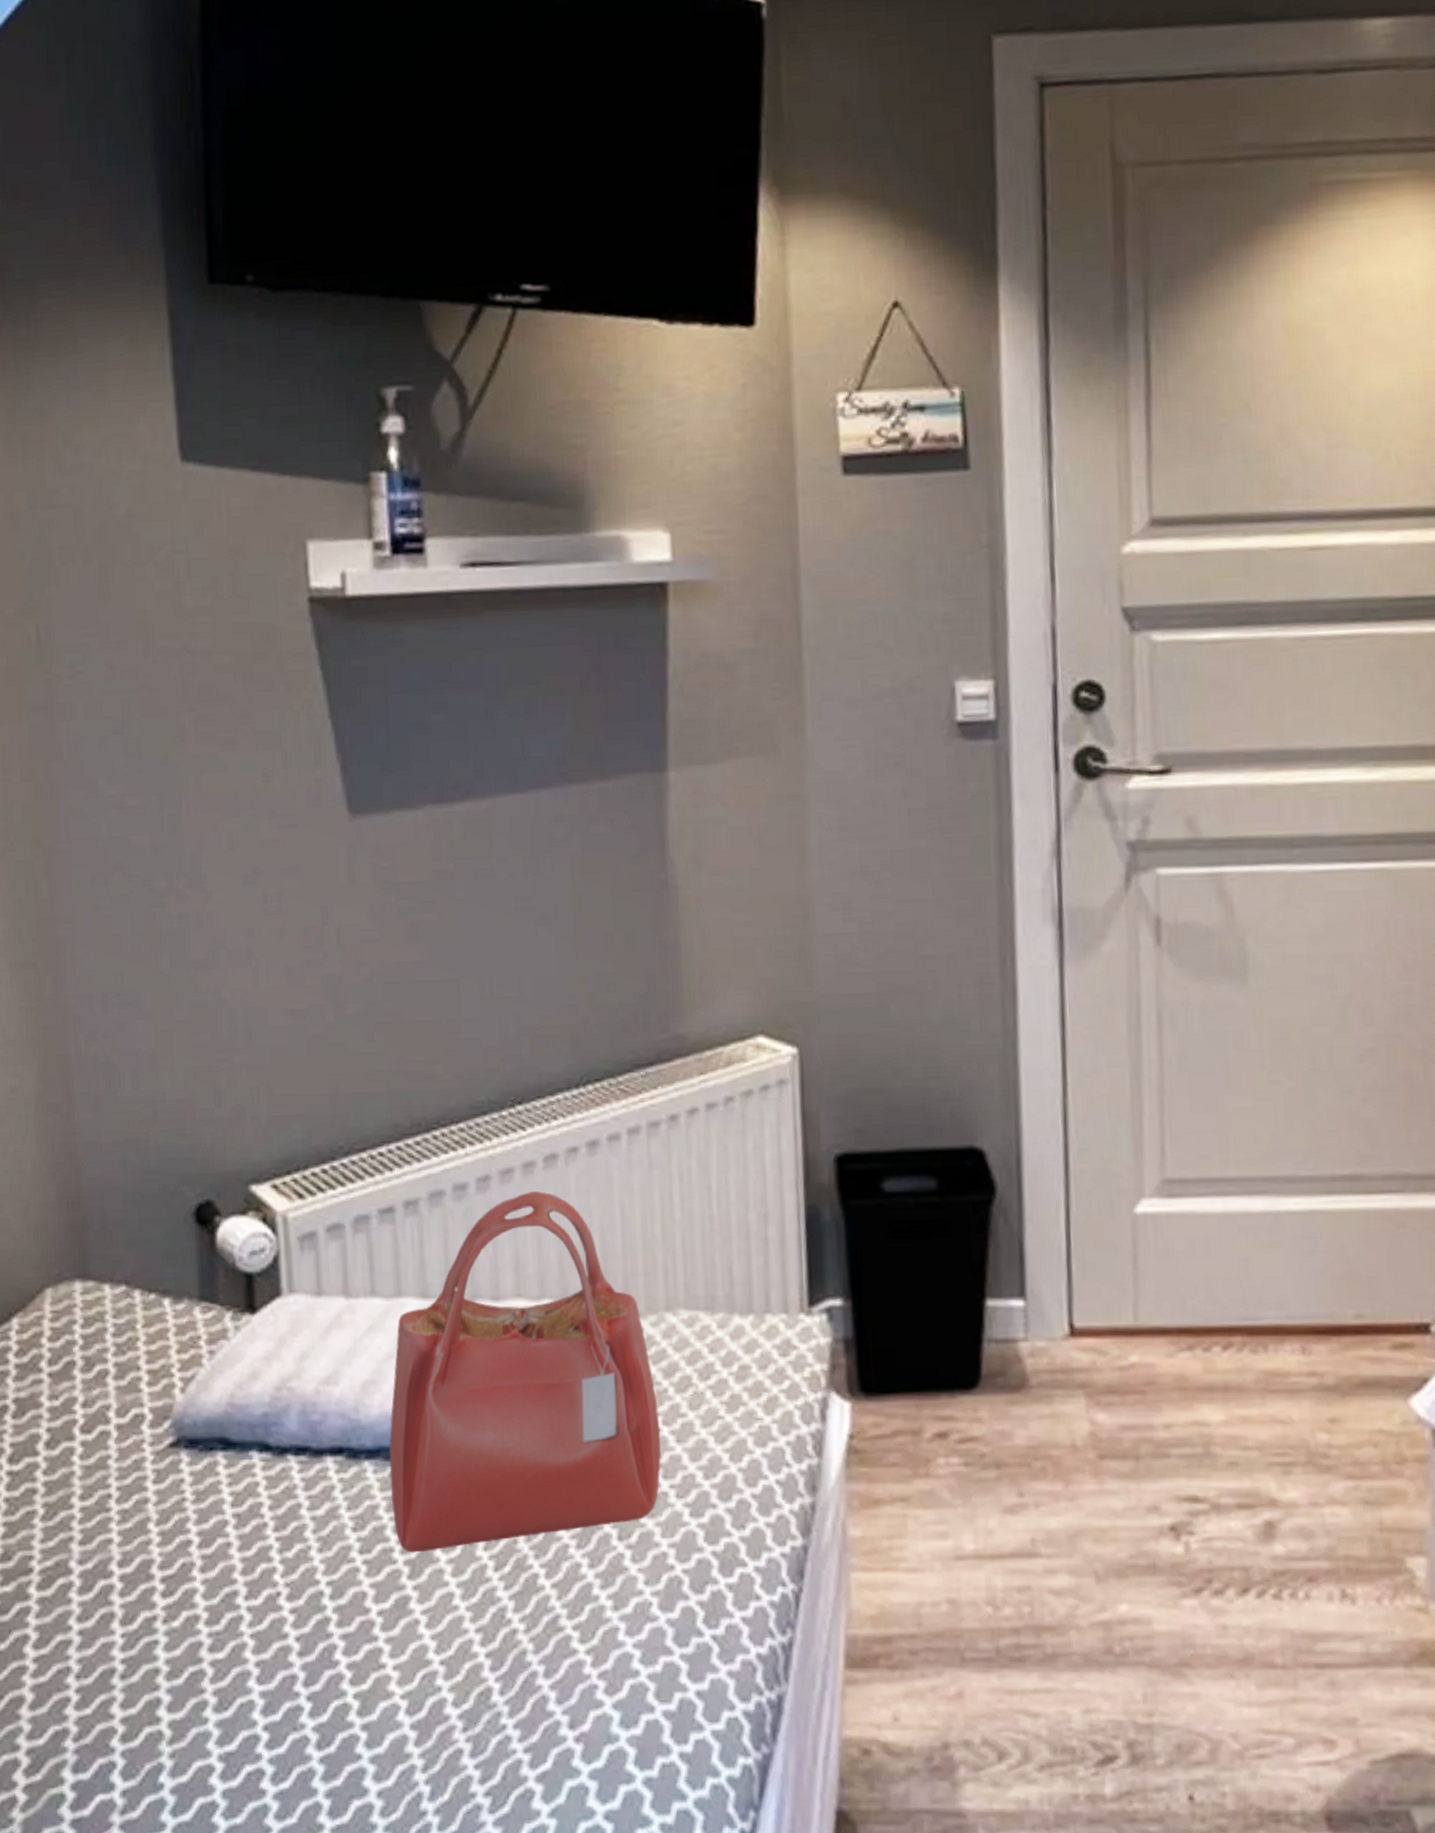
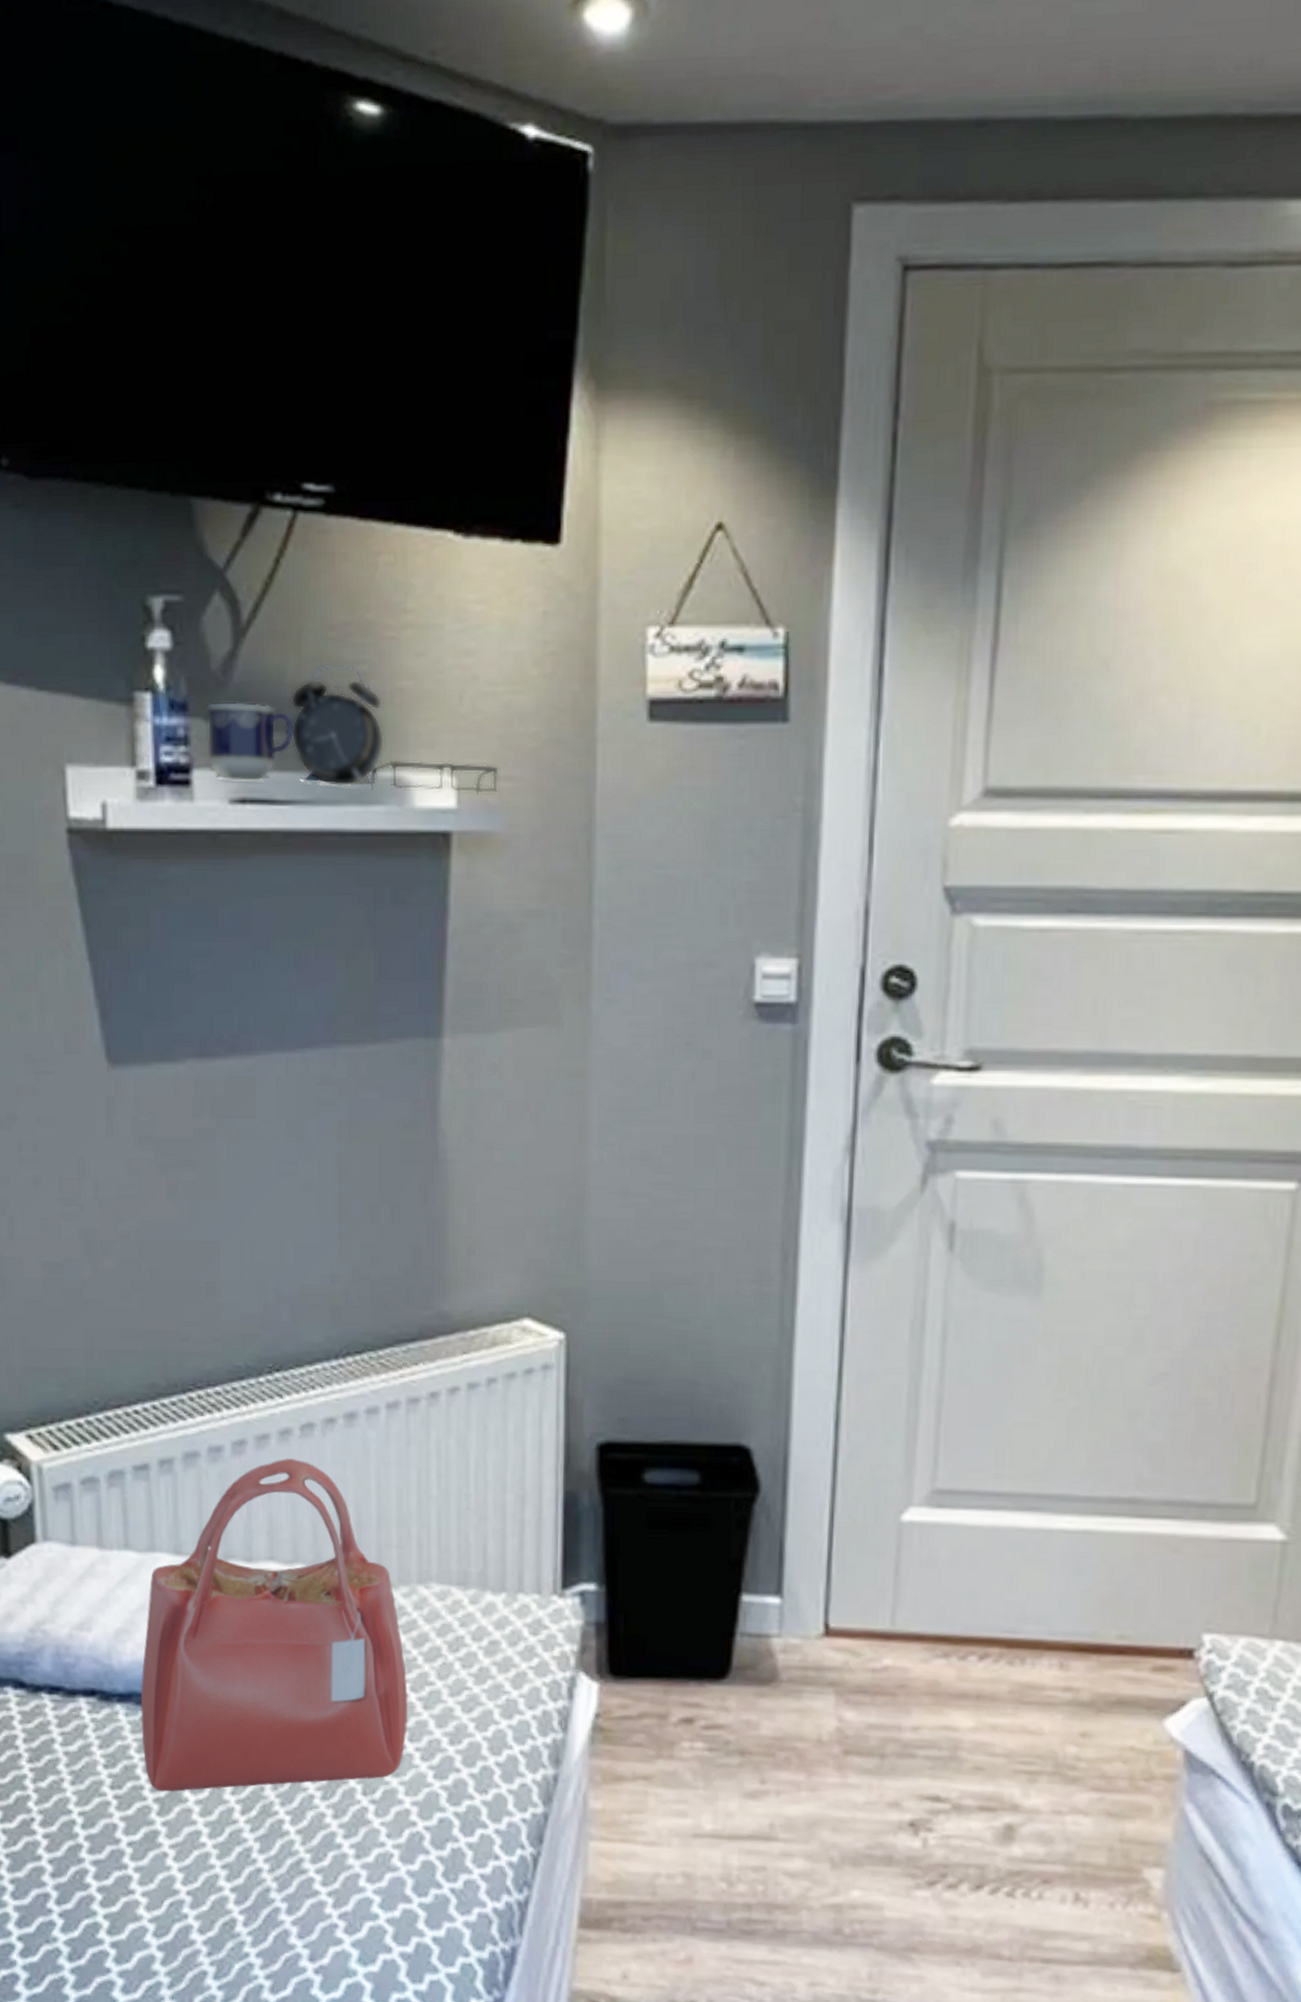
cup: none [437,476,519,547] -> present [206,702,293,781]
alarm clock: none [516,438,603,548] -> present [291,664,385,787]
glasses: none [590,519,709,548] -> present [369,760,499,794]

